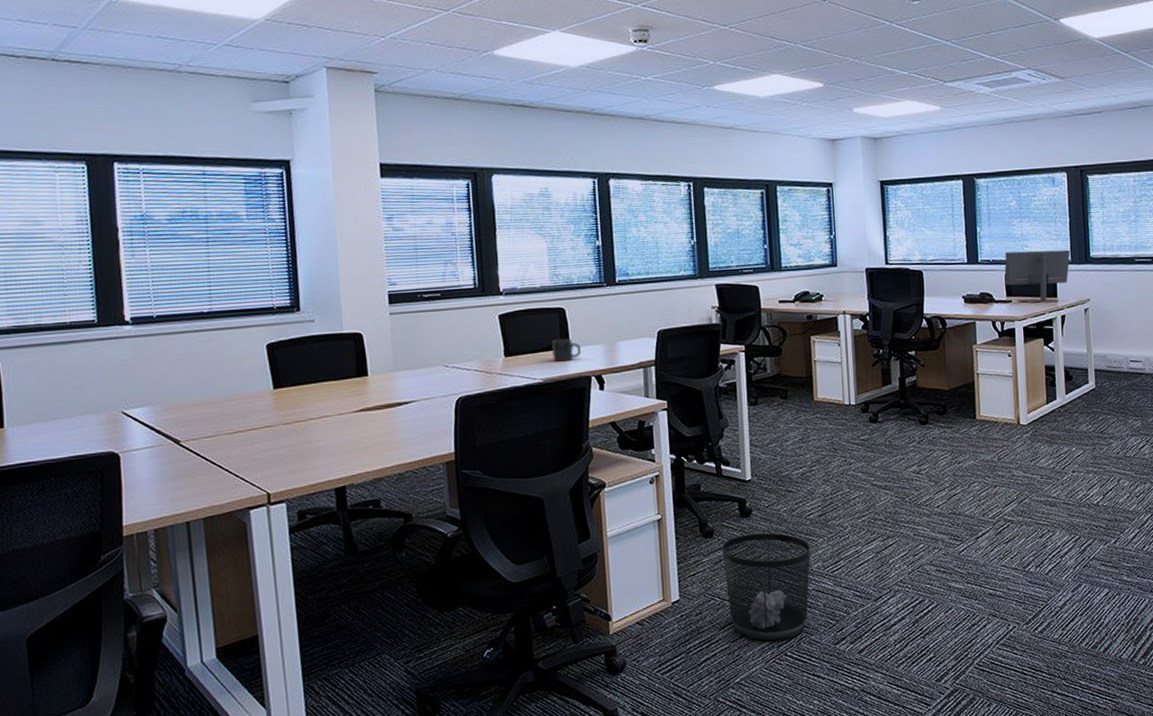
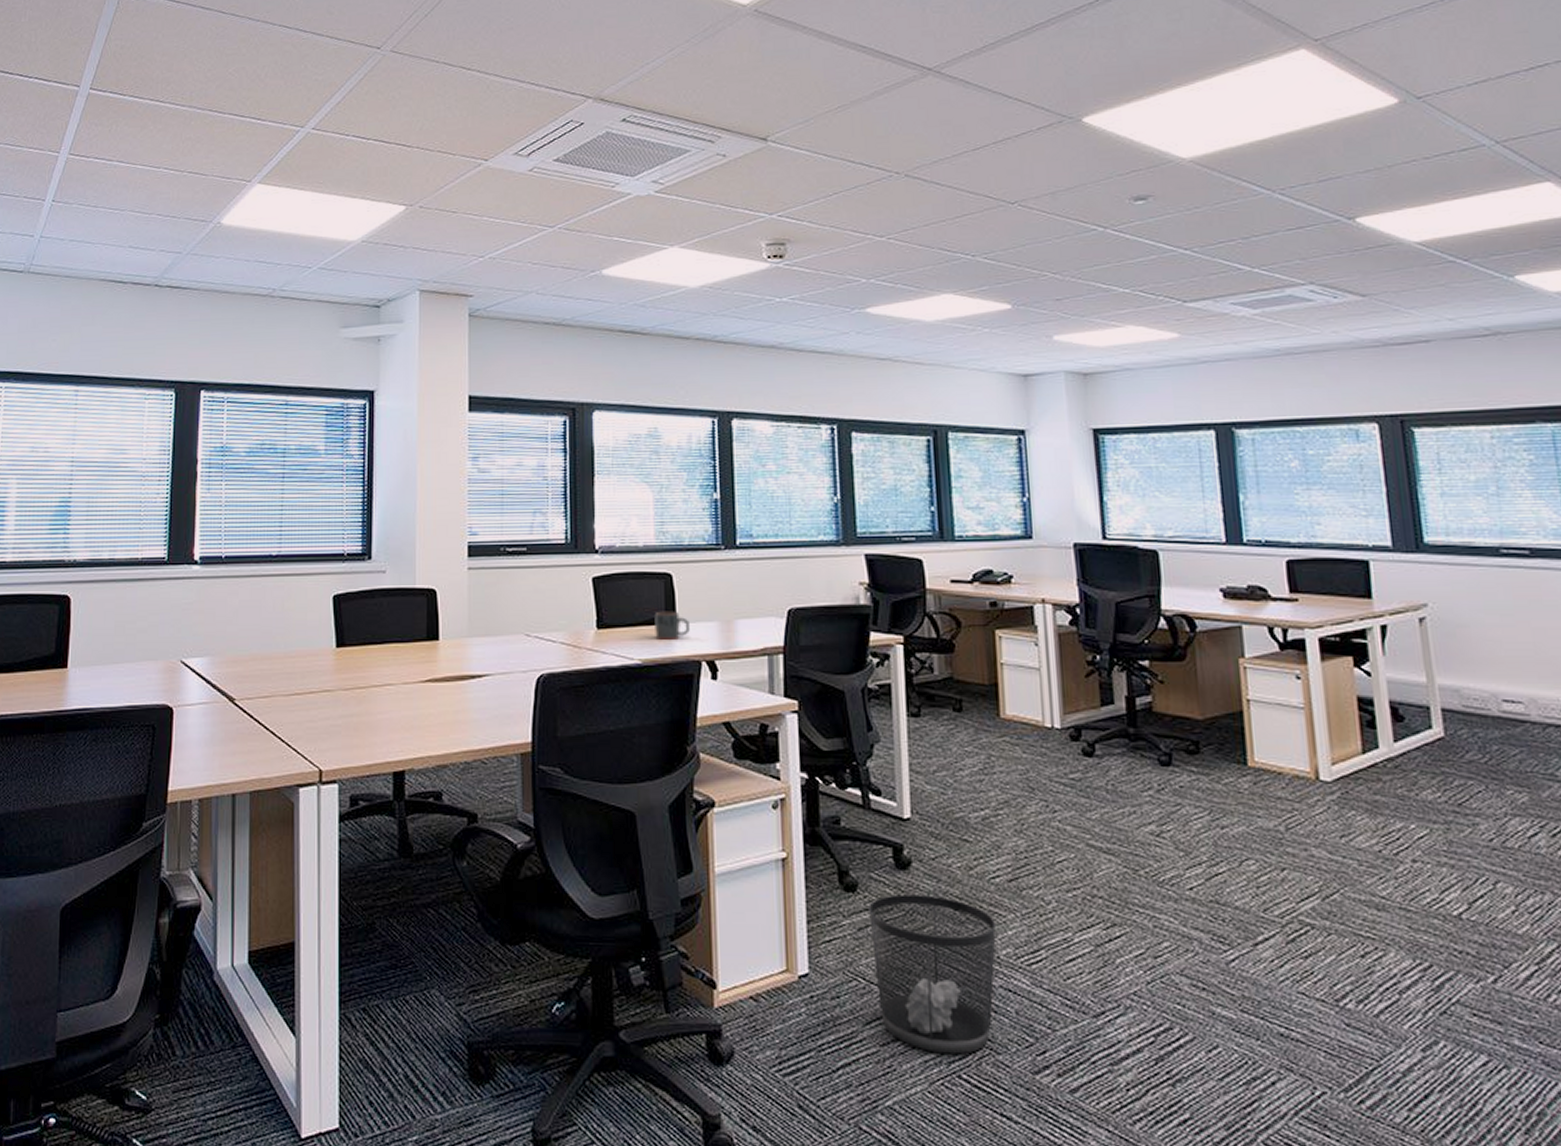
computer monitor: present [1004,249,1071,303] -> none [1284,530,1391,606]

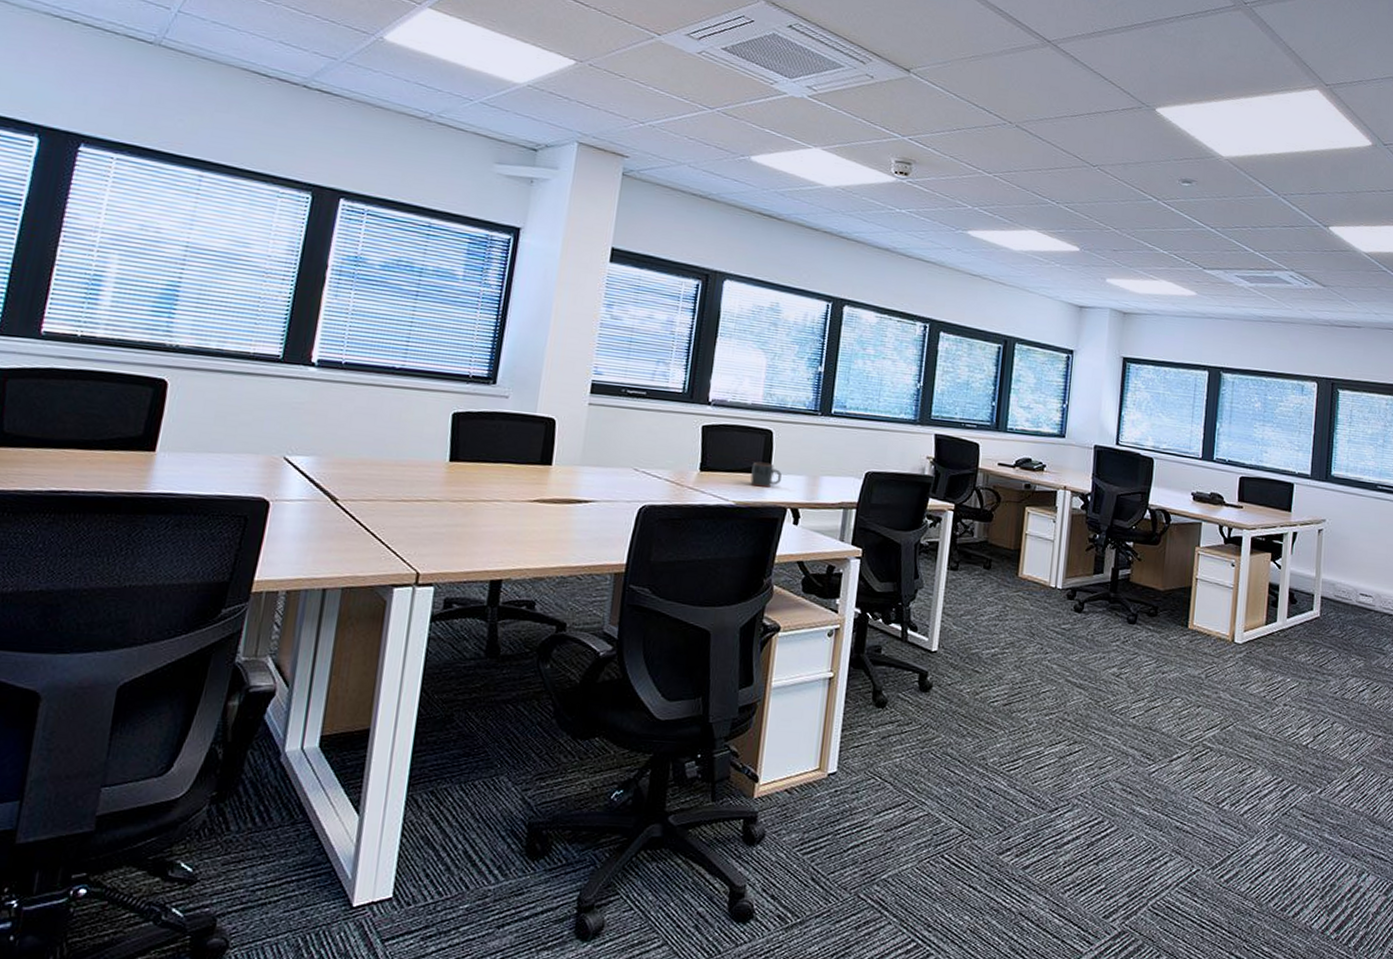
waste bin: present [868,894,996,1055] -> none [889,711,989,839]

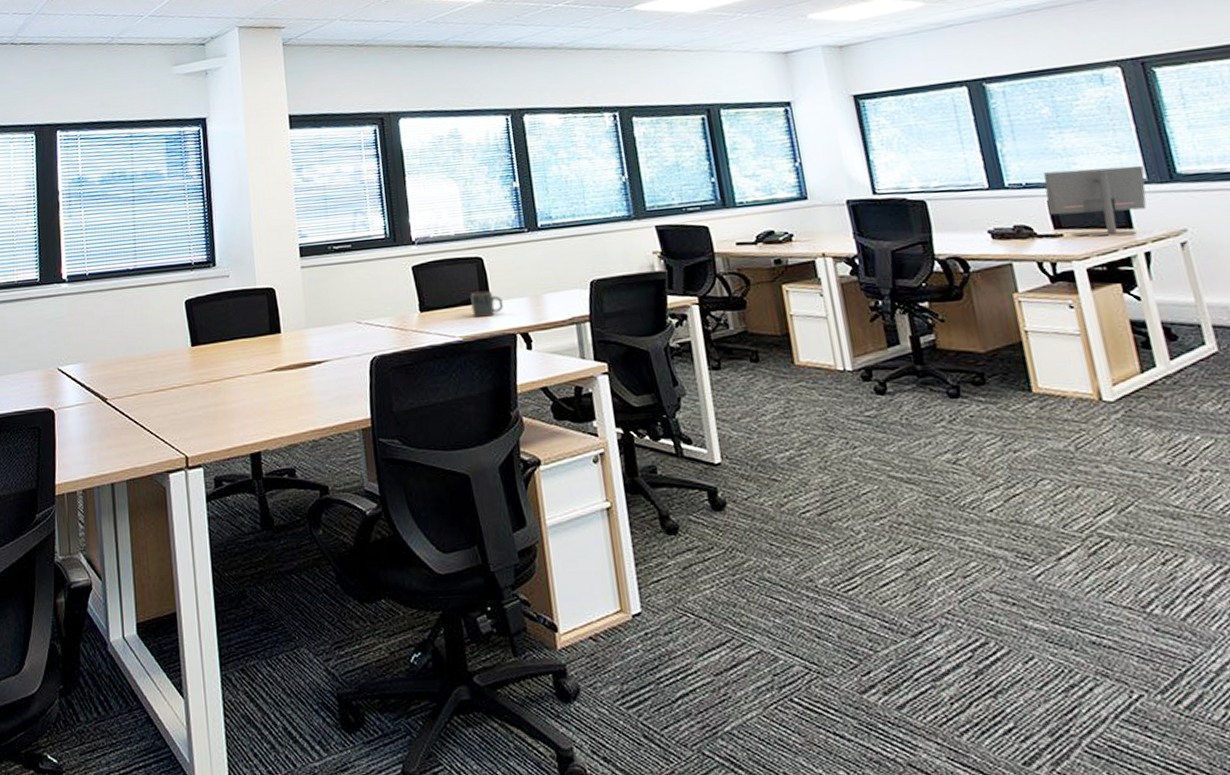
computer monitor: none [1237,455,1312,517] -> present [1043,165,1147,237]

